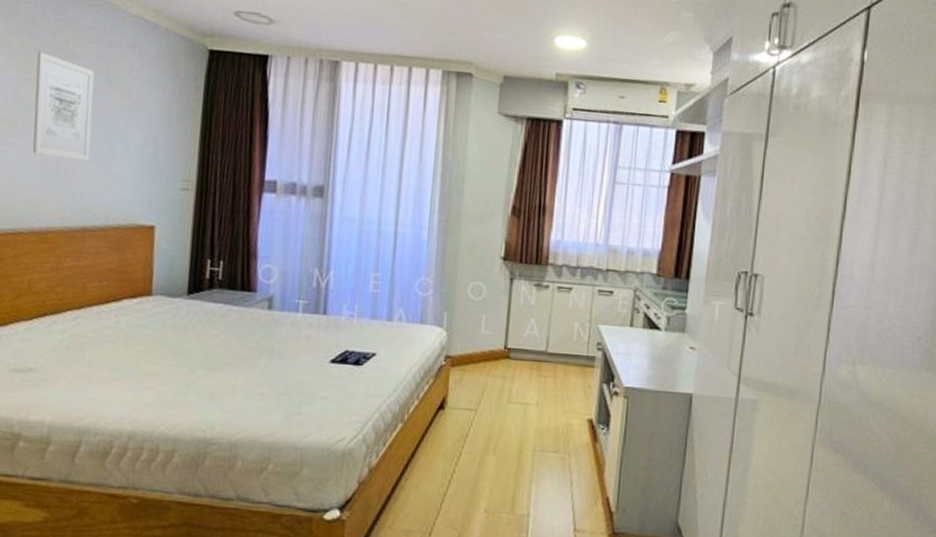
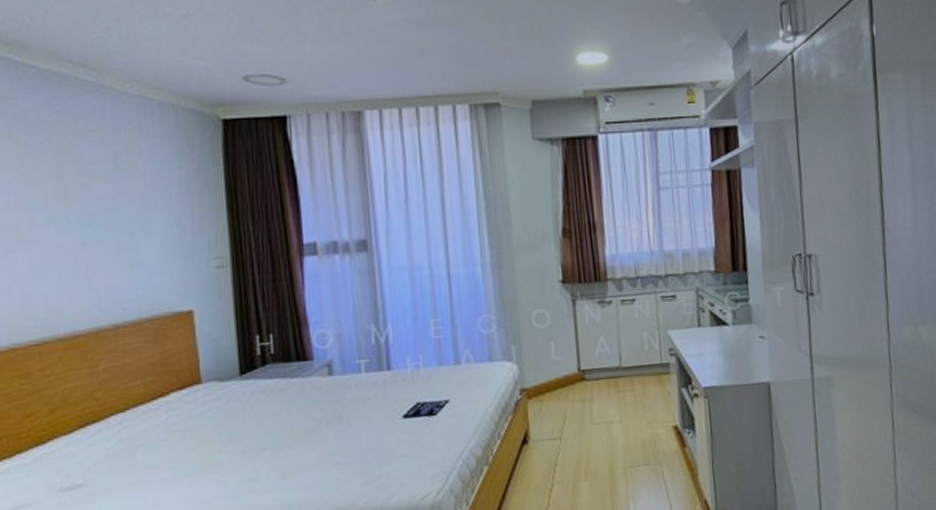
wall art: present [32,51,95,162] -> none [35,148,110,257]

